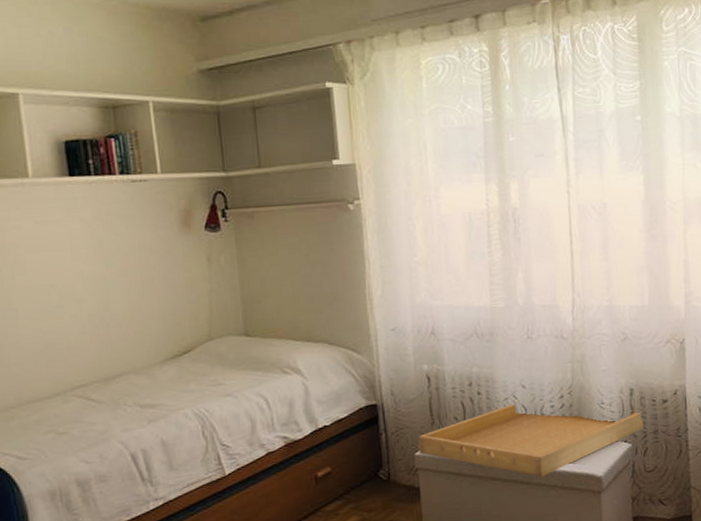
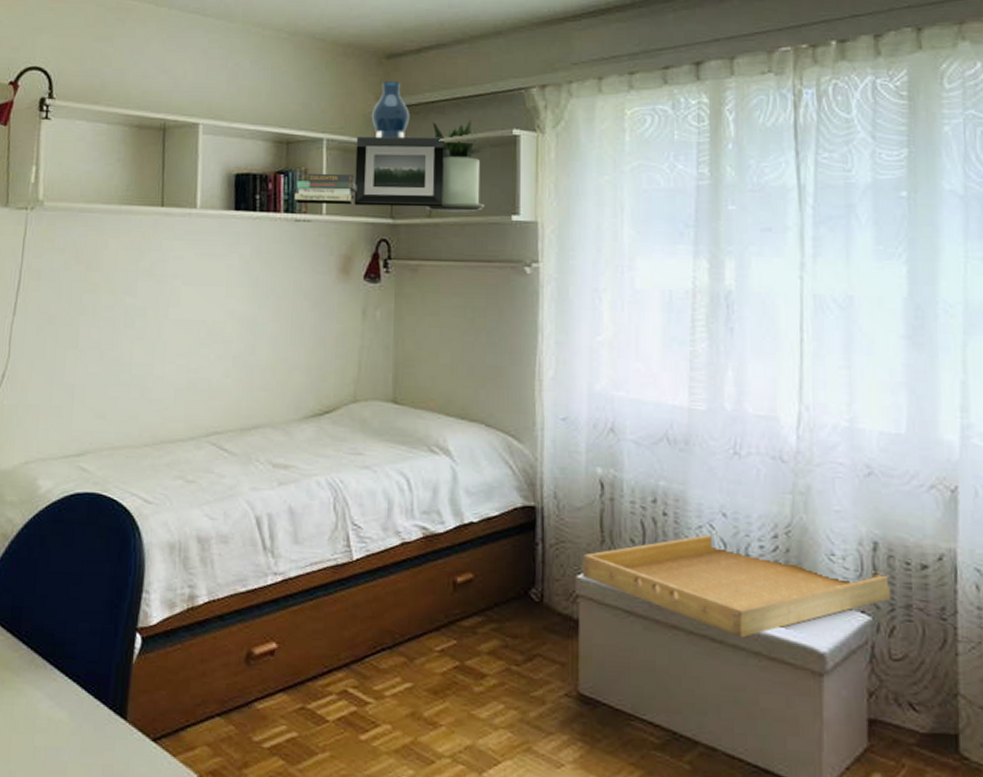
books: none [127,133,188,165] -> present [294,173,357,205]
picture frame: none [181,93,270,162] -> present [354,136,444,207]
vase: none [193,42,231,97] -> present [371,81,410,138]
planter: none [252,76,307,162] -> present [426,120,484,212]

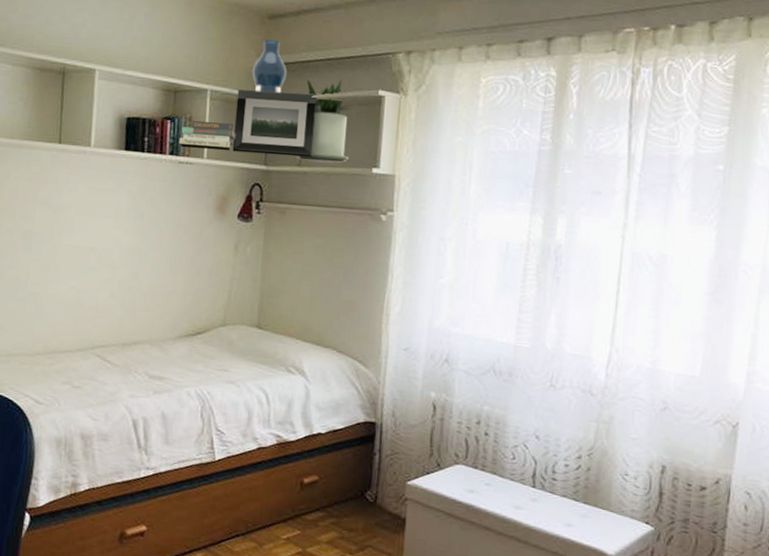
tray: present [582,533,891,638] -> none [411,452,673,540]

